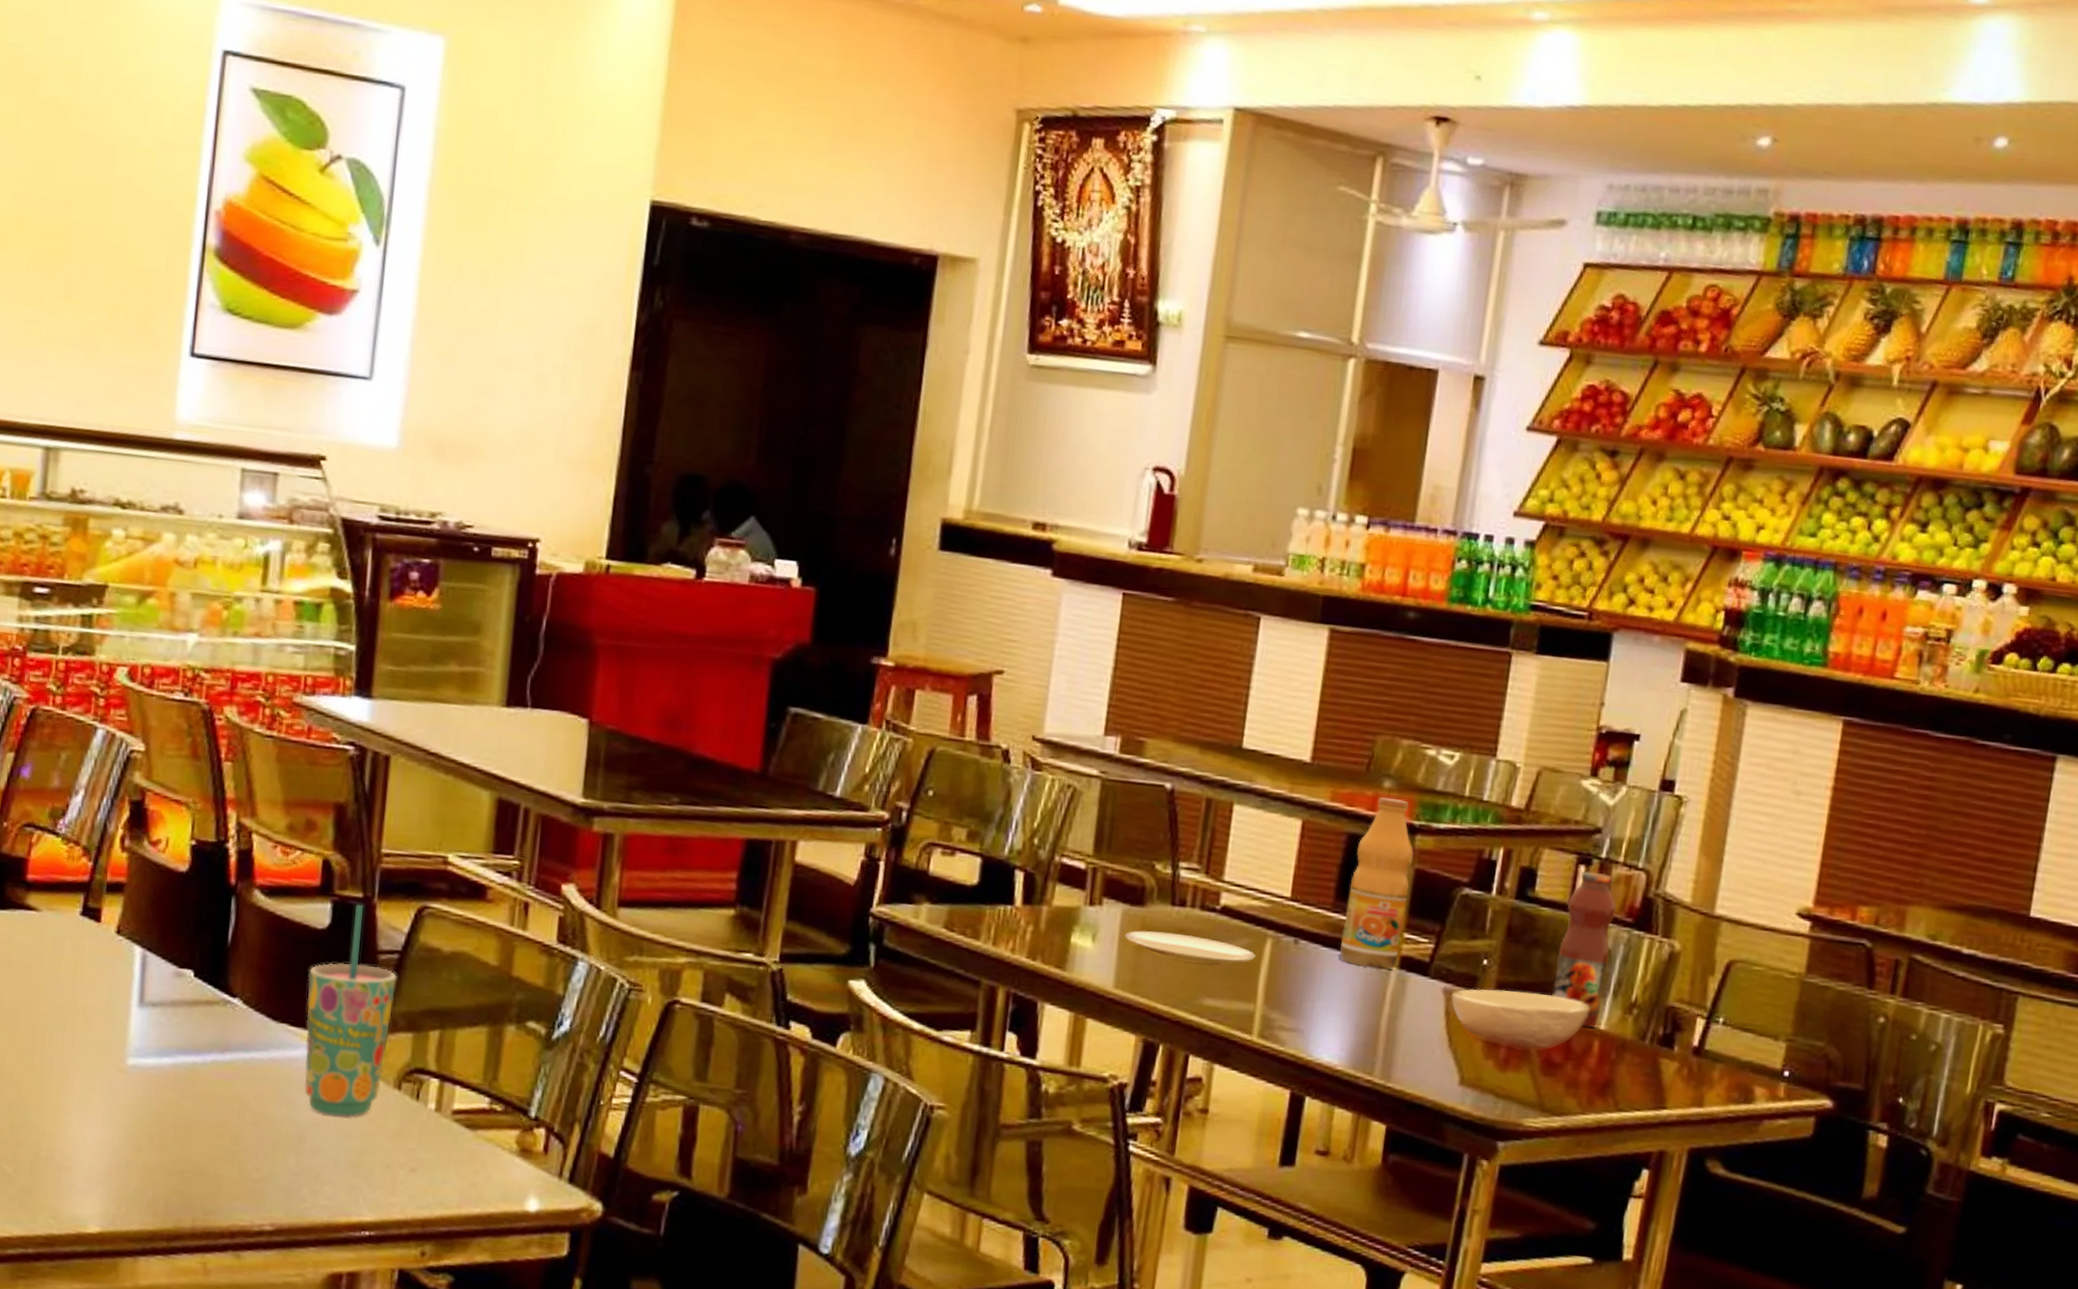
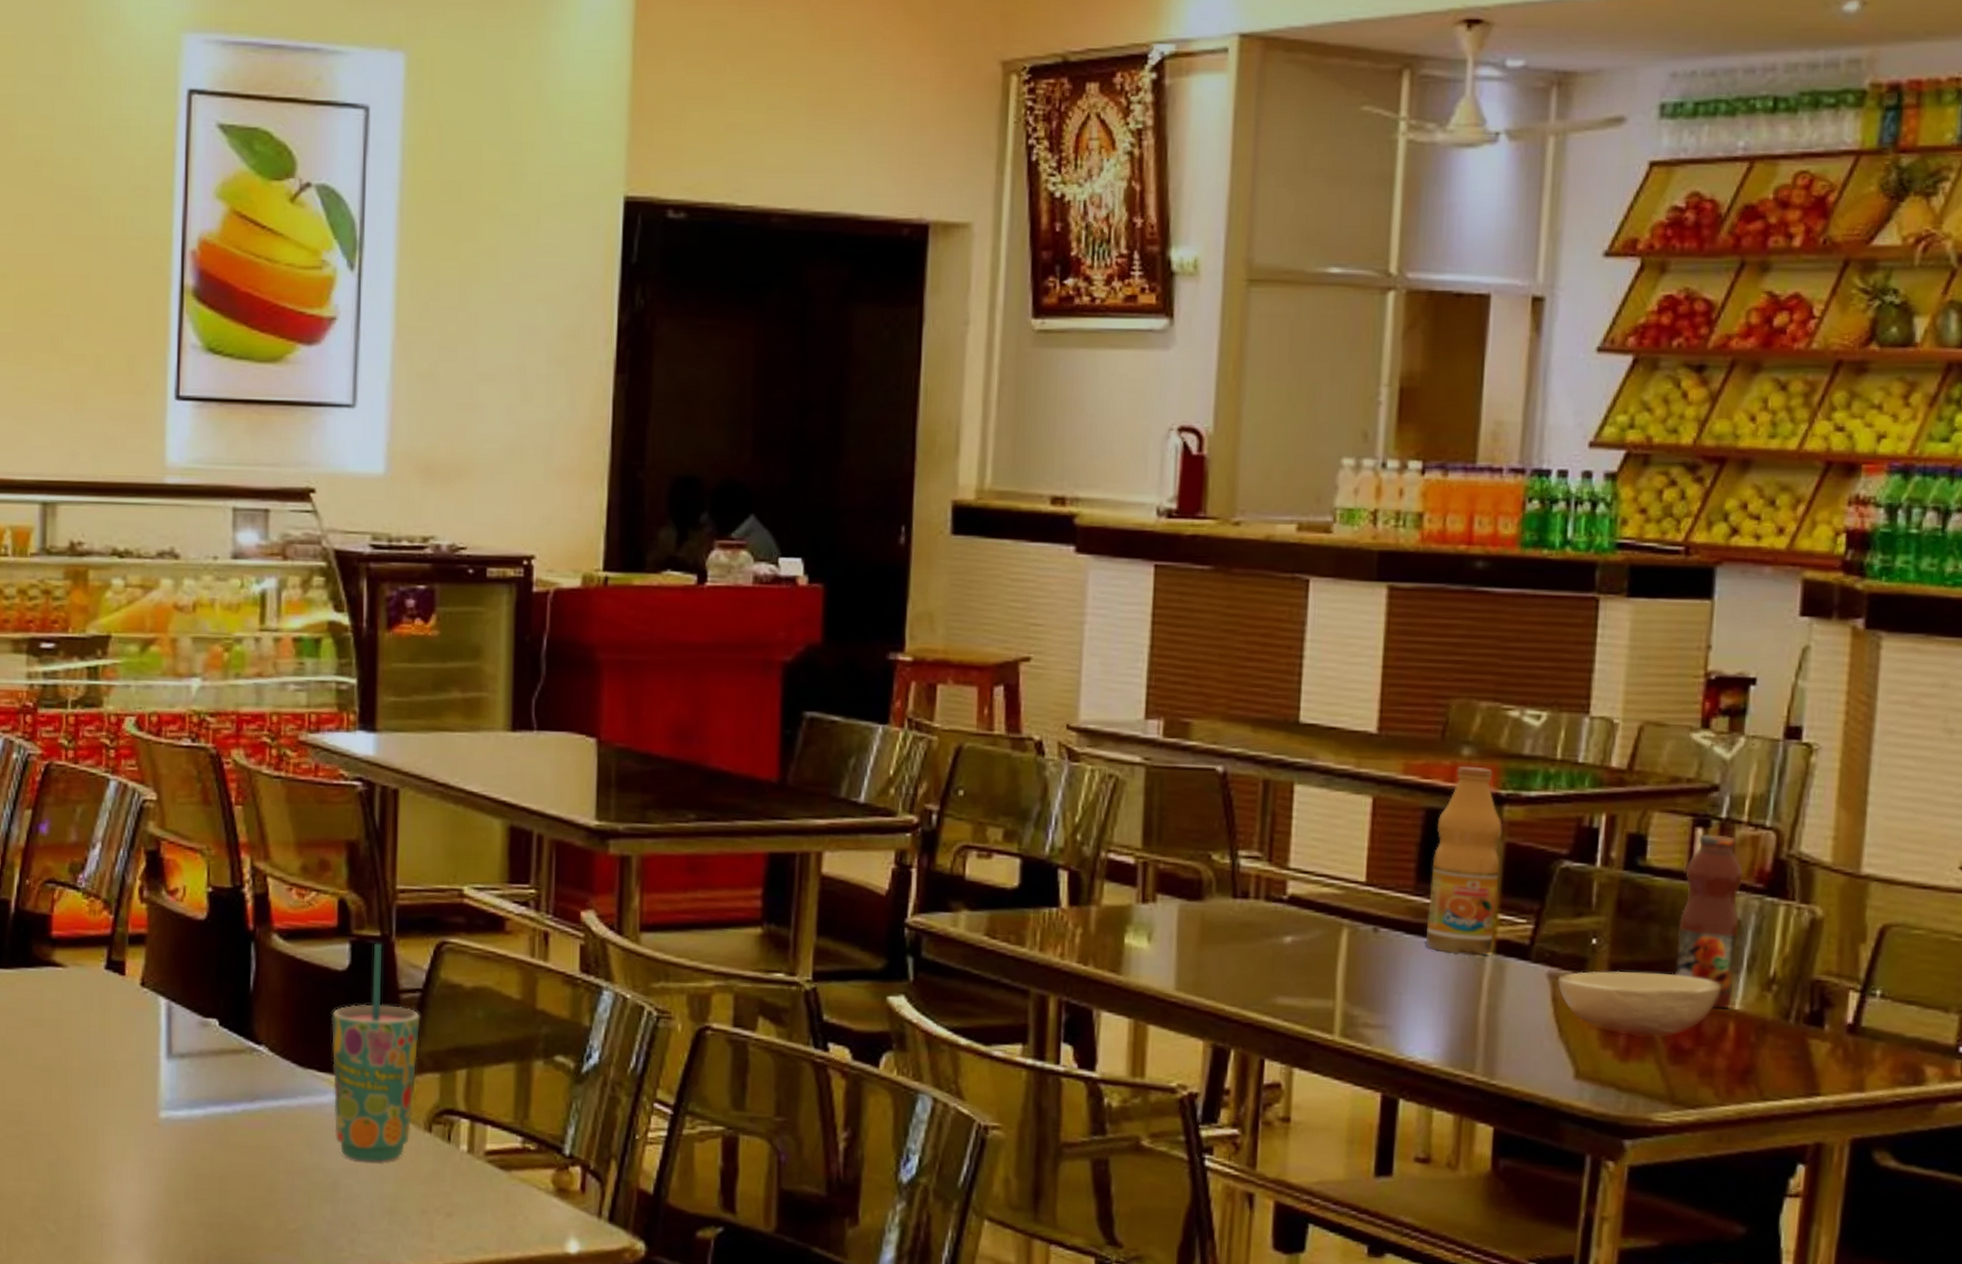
plate: present [1125,930,1256,965] -> none [1183,927,1332,960]

